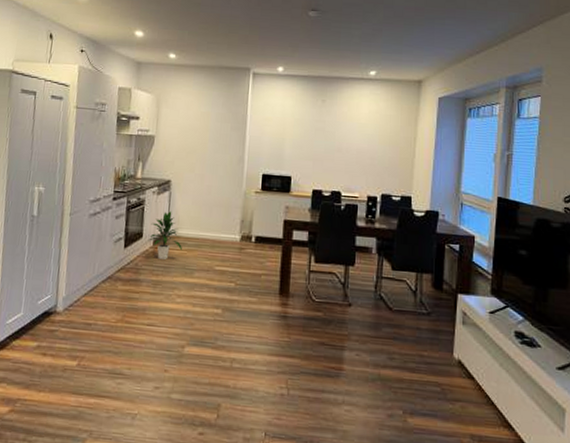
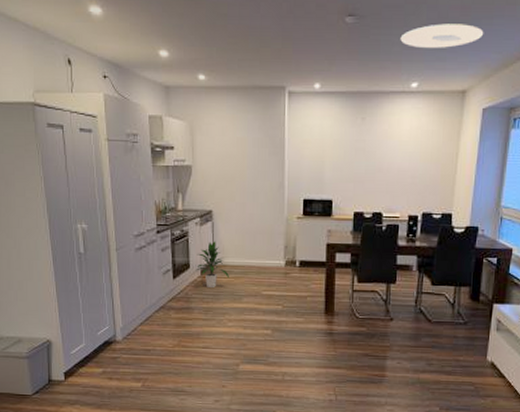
ceiling light: none [359,21,437,42] -> present [400,23,484,48]

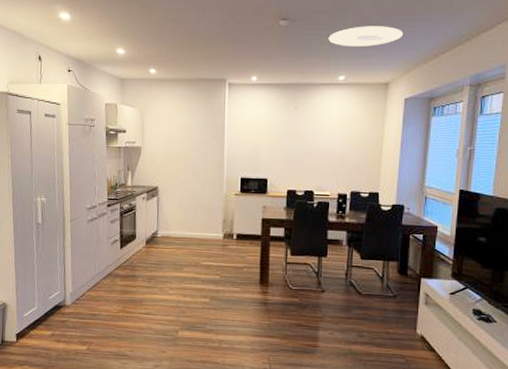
indoor plant: present [195,240,230,287] -> none [141,214,173,257]

